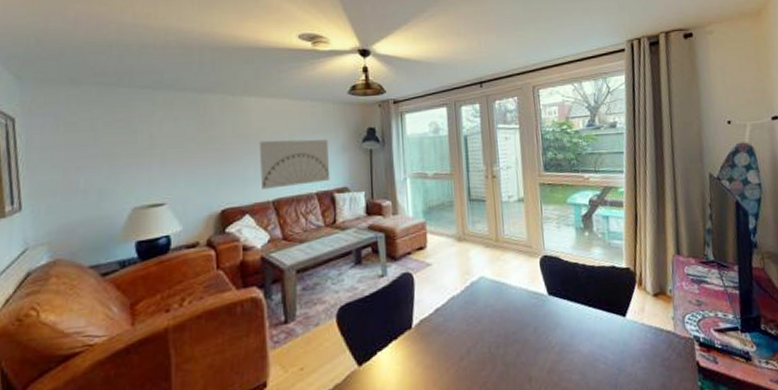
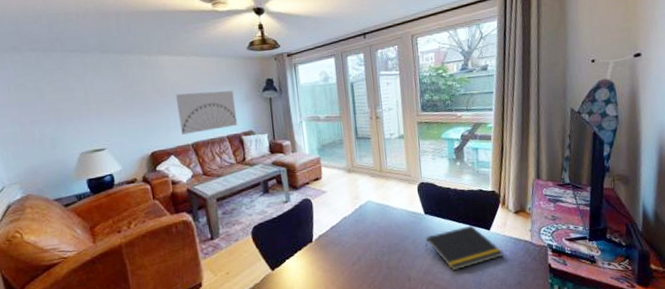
notepad: none [549,310,643,370] -> present [425,225,504,271]

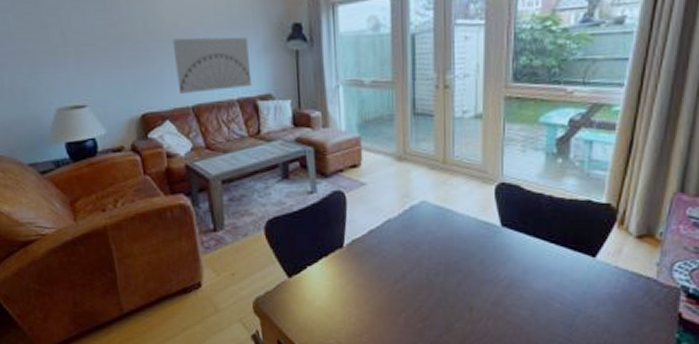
notepad: present [425,225,504,271] -> none [498,248,613,306]

